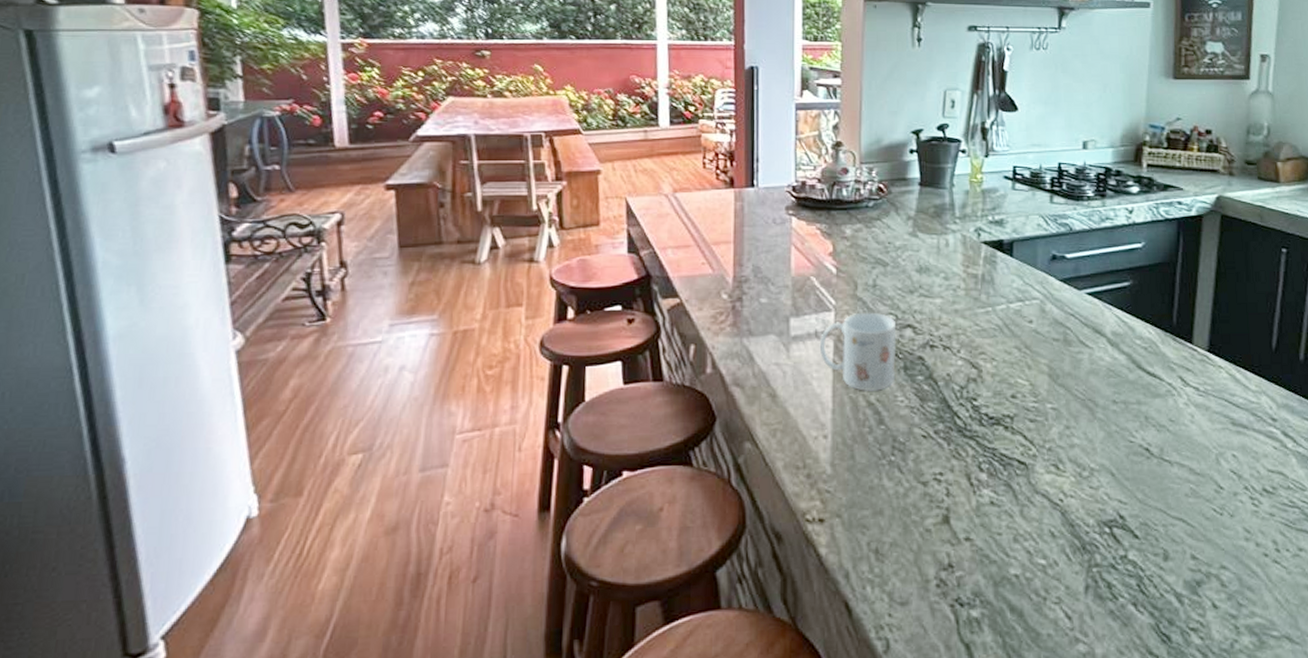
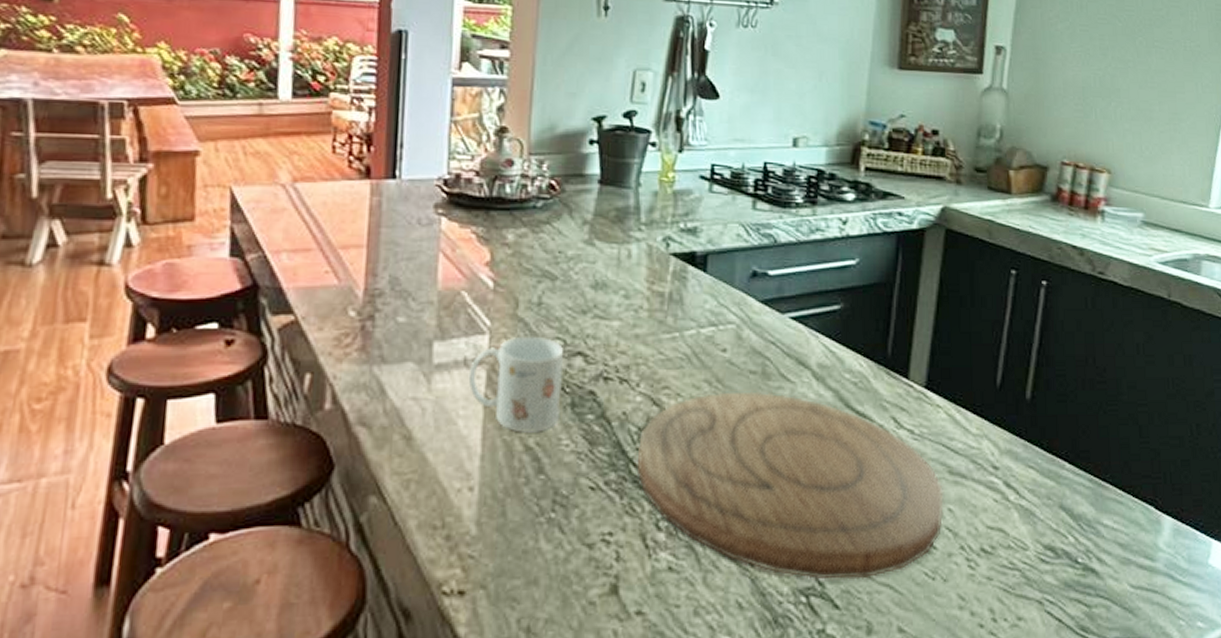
cutting board: none [960,355,1229,514] -> present [636,391,944,580]

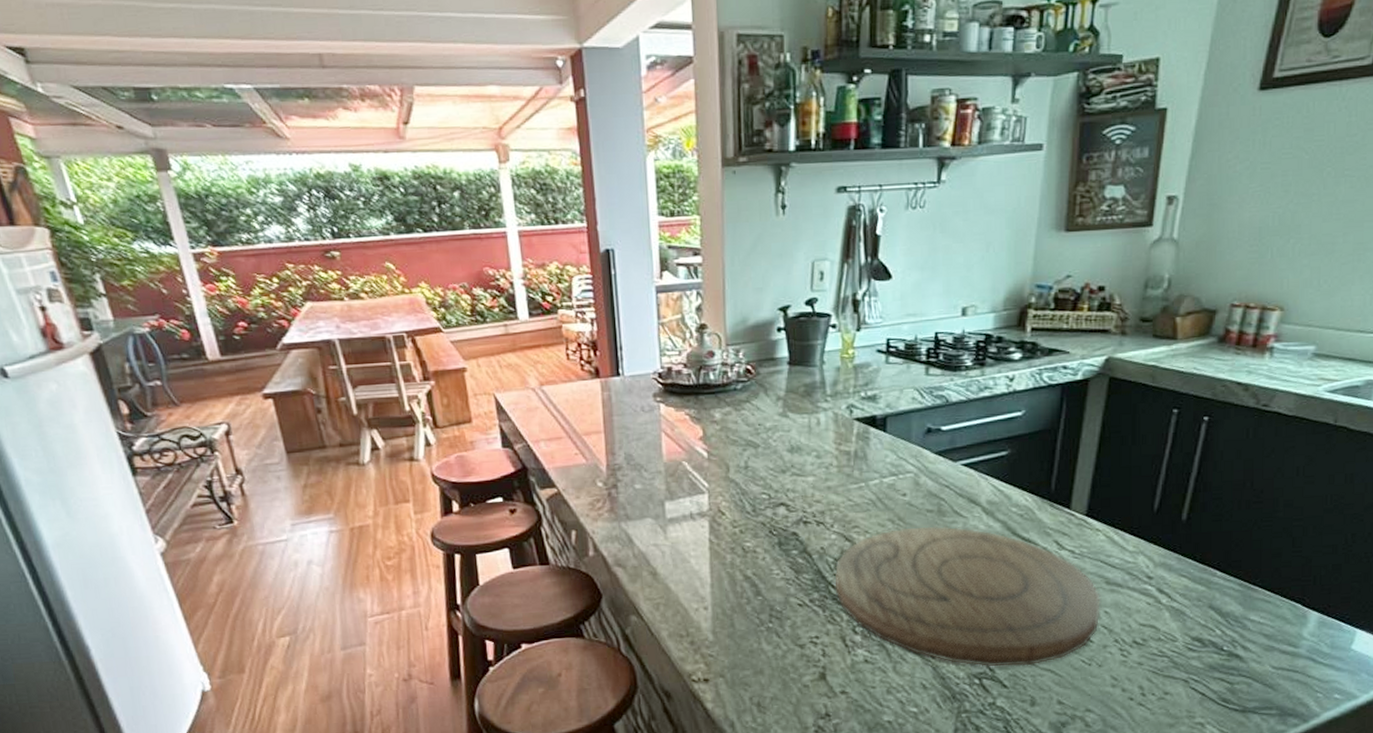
mug: present [468,336,564,433] -> none [695,492,771,566]

